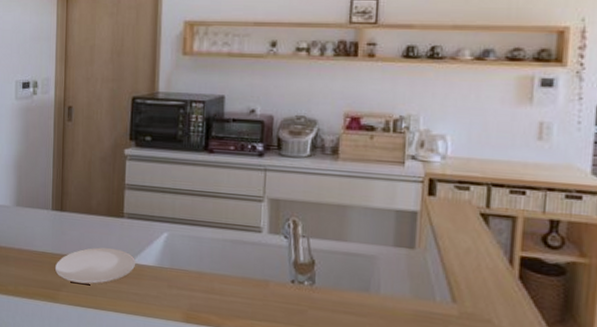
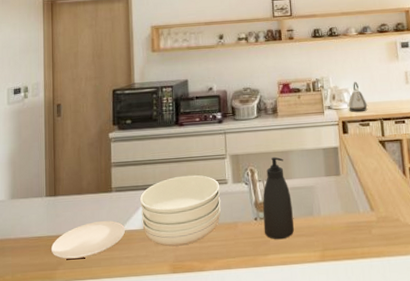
bowl: none [154,213,252,295] -> present [139,174,221,247]
soap dispenser: none [301,209,343,313] -> present [262,156,294,240]
kettle: none [442,126,472,171] -> present [348,81,368,113]

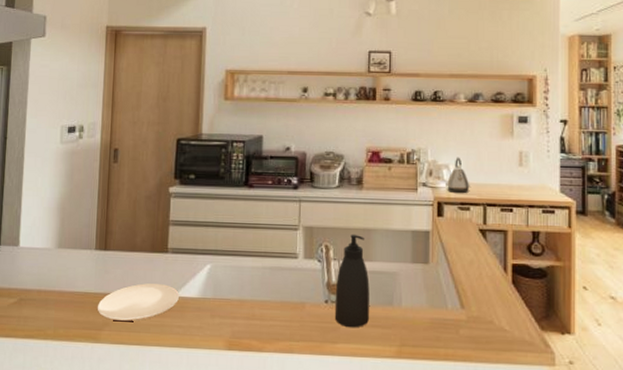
bowl: present [139,174,221,247] -> none [197,243,289,321]

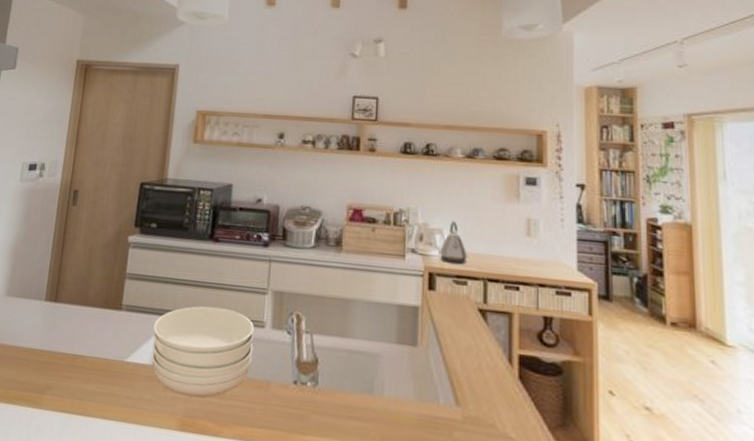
plate: present [97,283,180,322] -> none [41,343,131,387]
bowl: none [197,243,289,321] -> present [151,306,255,398]
soap dispenser: present [334,234,370,328] -> none [304,303,347,418]

